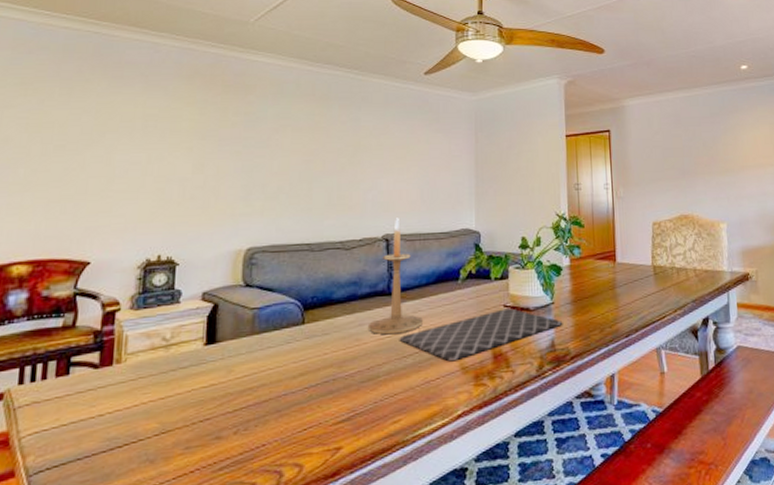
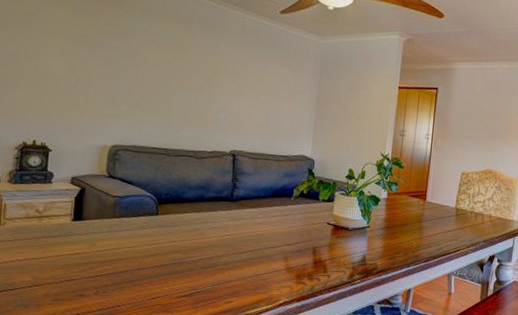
candlestick: present [367,218,423,335] -> none [211,137,258,234]
placemat: present [399,308,563,361] -> none [237,226,375,261]

